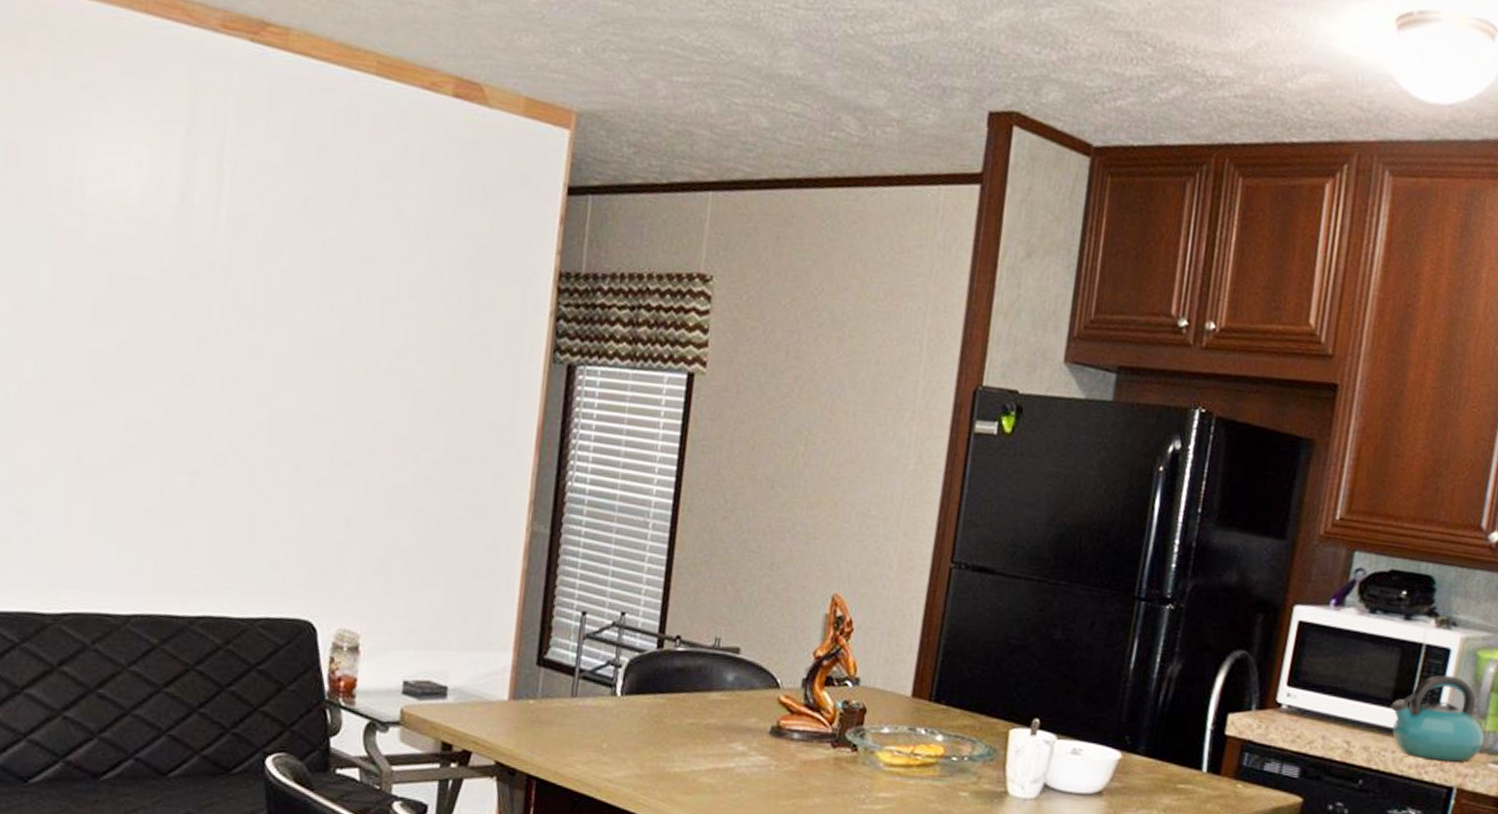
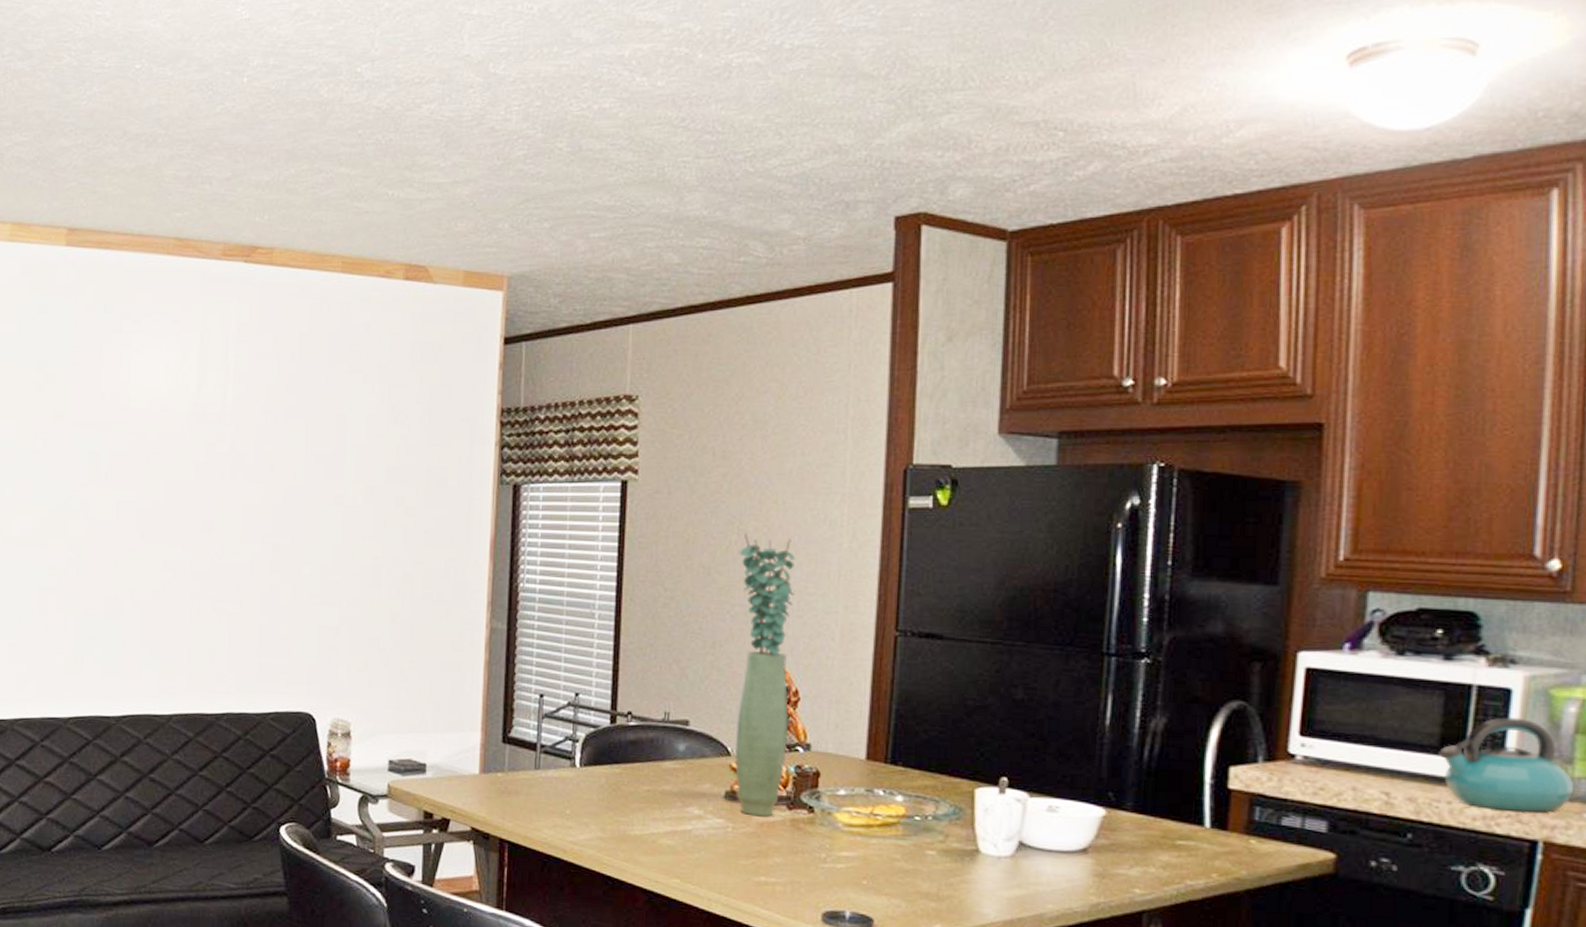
vase: none [782,445,861,755] -> present [735,534,795,817]

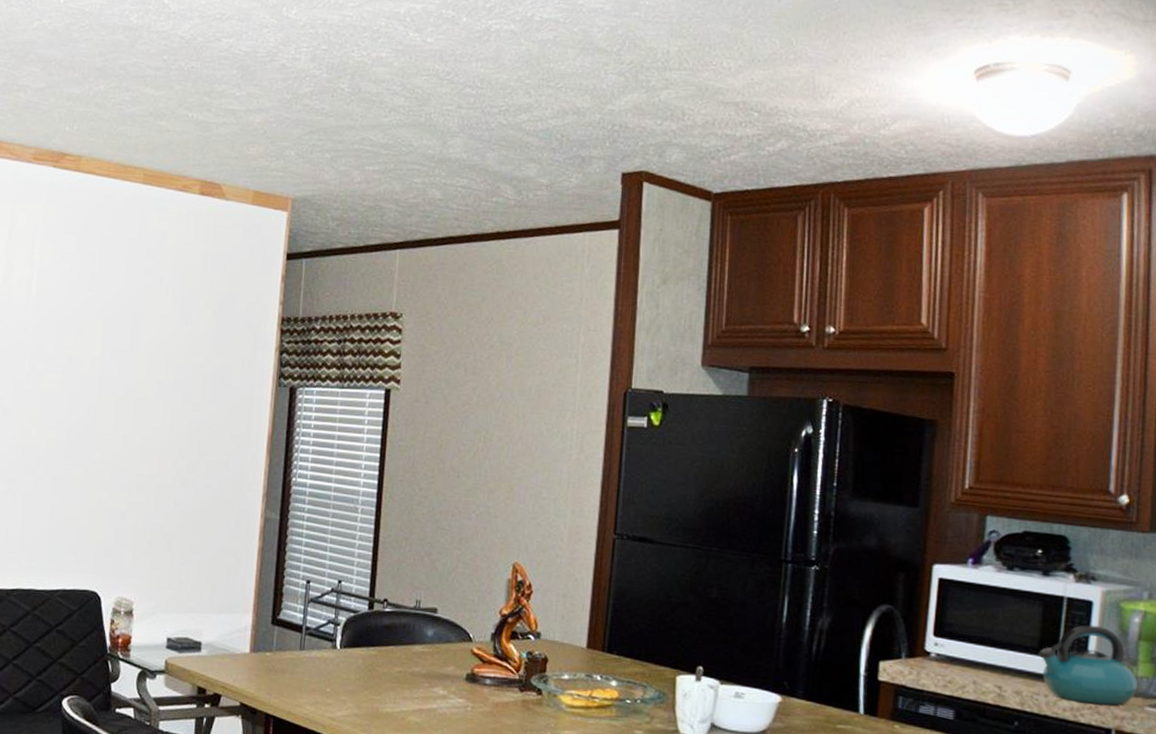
vase: present [735,534,795,817] -> none [476,442,532,698]

